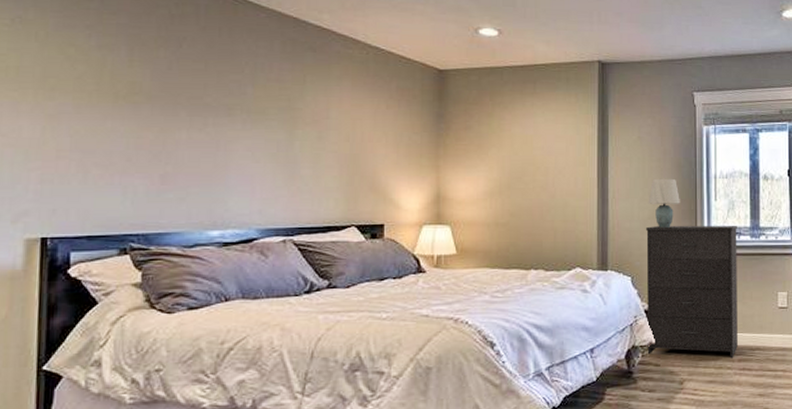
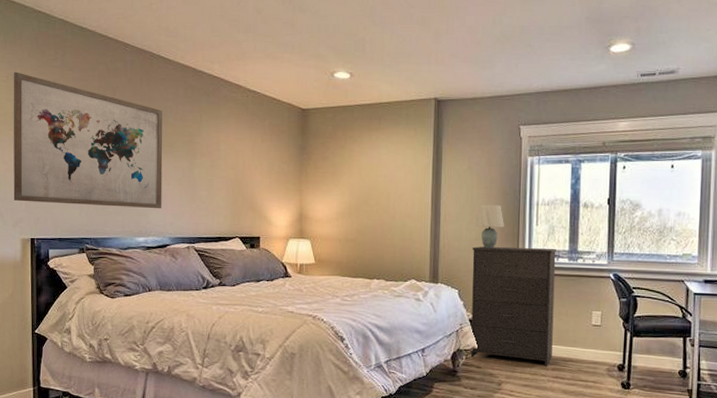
wall art: none [14,13,250,193] -> present [13,72,163,209]

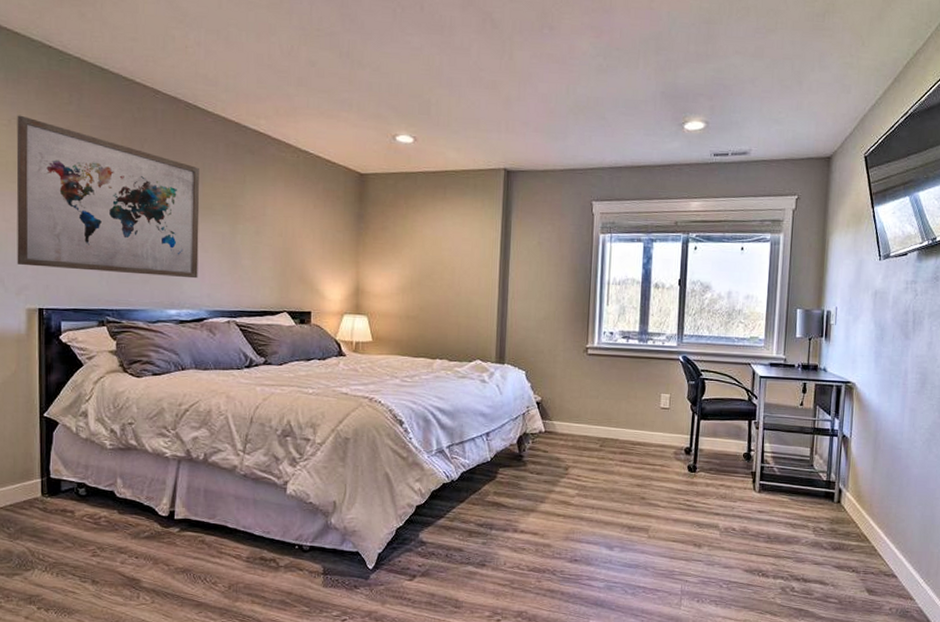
dresser: present [470,246,556,367] -> none [537,325,627,451]
table lamp: present [475,204,504,248] -> none [544,282,574,328]

